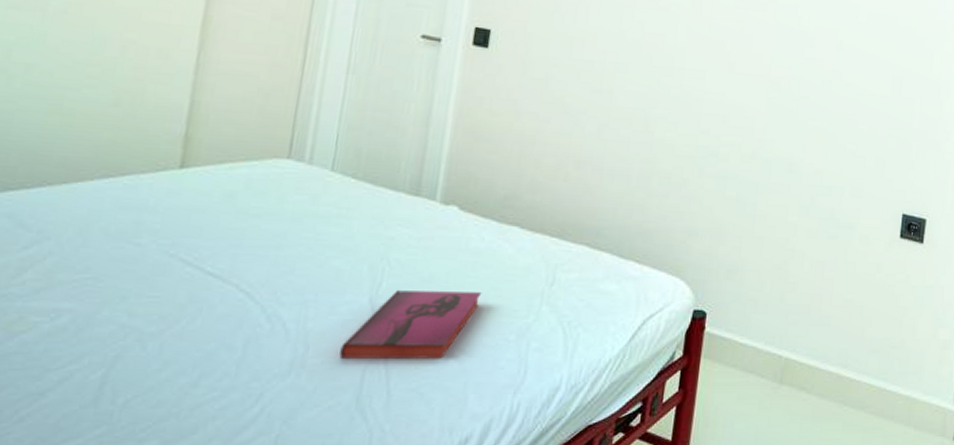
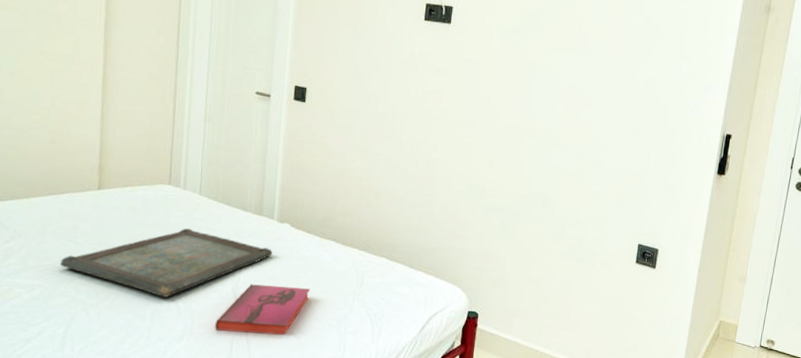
serving tray: none [107,218,432,316] -> present [59,228,273,298]

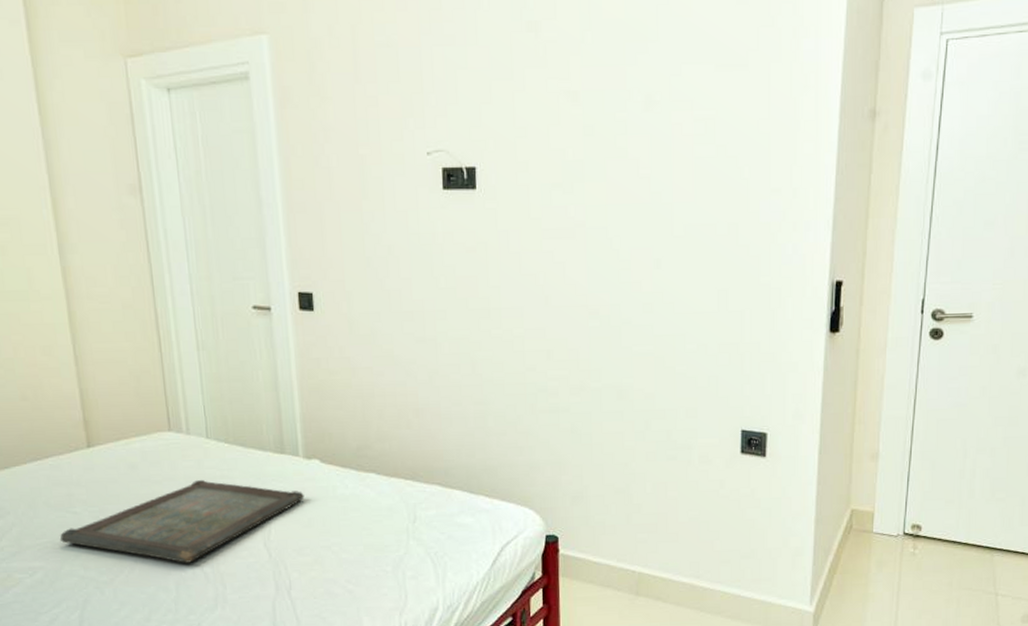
hardback book: present [215,284,311,335] -> none [251,532,356,593]

